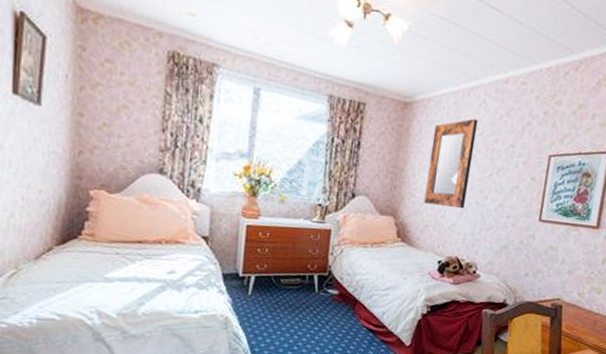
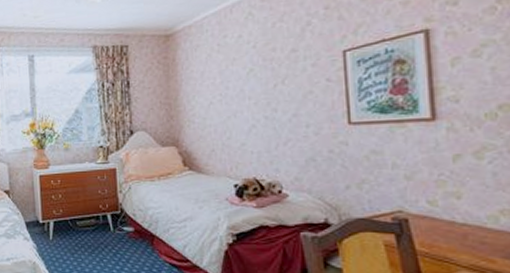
home mirror: present [424,118,478,209] -> none [201,32,253,128]

